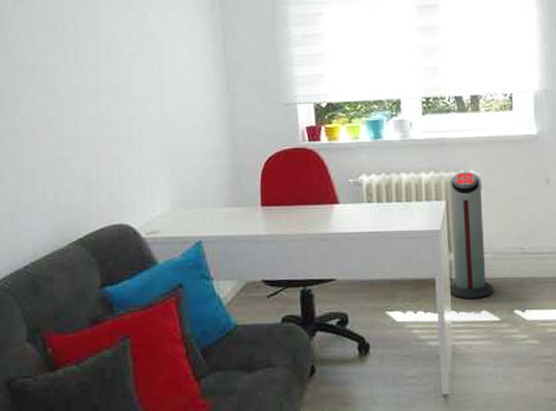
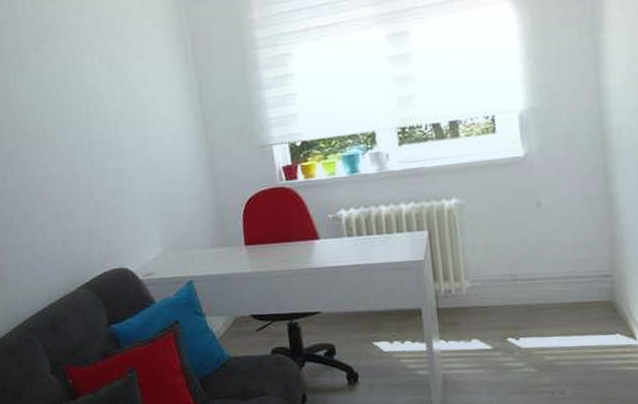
air purifier: present [449,171,494,299] -> none [430,199,484,328]

